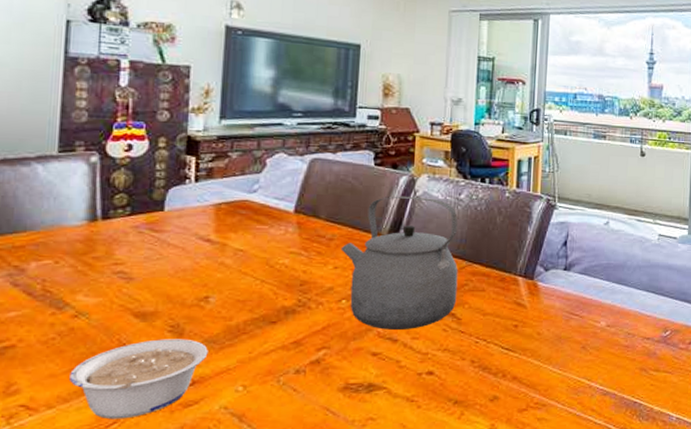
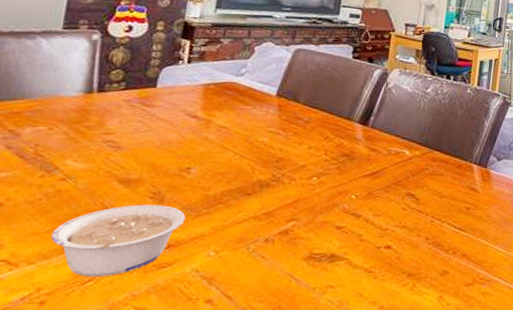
tea kettle: present [340,196,458,330] -> none [315,86,423,207]

